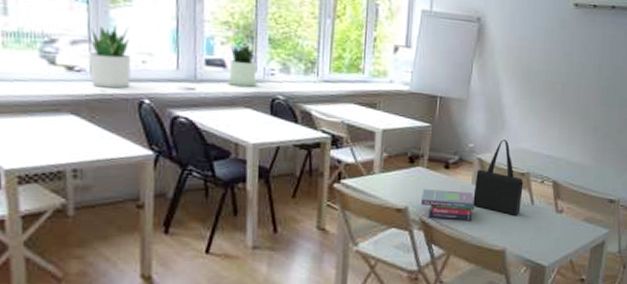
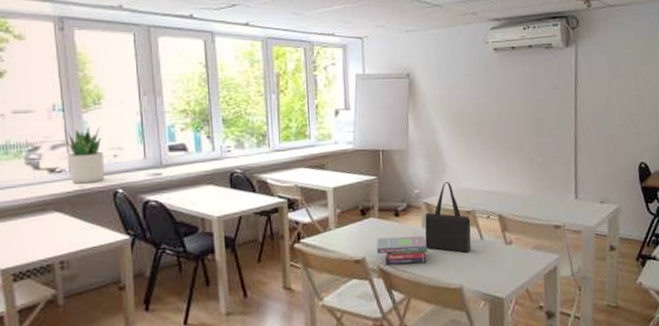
planter: present [226,44,258,88] -> none [189,128,217,167]

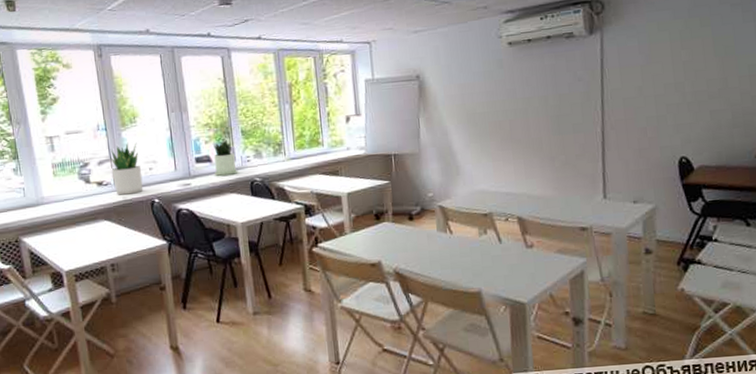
planter: none [189,128,217,167] -> present [212,140,238,177]
books: present [377,236,428,265] -> none [391,239,444,269]
tote bag: present [425,182,471,254] -> none [439,184,490,257]

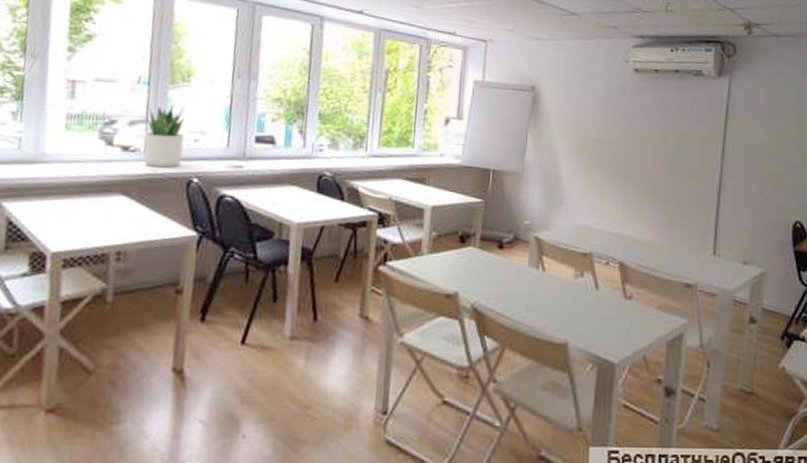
planter: present [212,140,238,177] -> none [275,120,306,164]

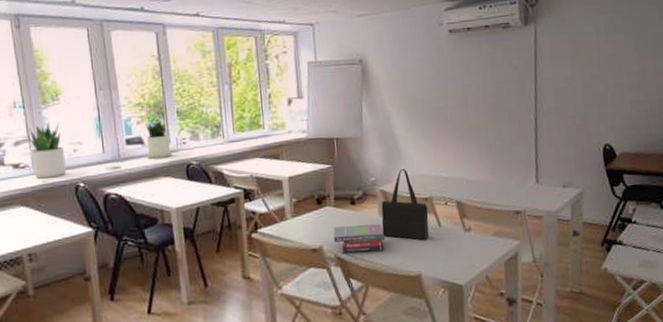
planter: none [275,120,306,164] -> present [145,121,173,159]
books: none [473,272,532,309] -> present [333,224,385,254]
tote bag: none [530,216,586,304] -> present [381,169,429,241]

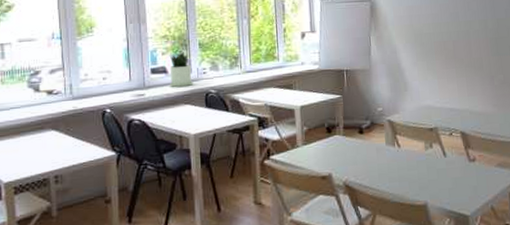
planter: present [28,121,67,179] -> none [63,51,95,105]
books: present [333,224,385,254] -> none [342,153,392,182]
tote bag: present [381,169,429,241] -> none [388,100,435,170]

